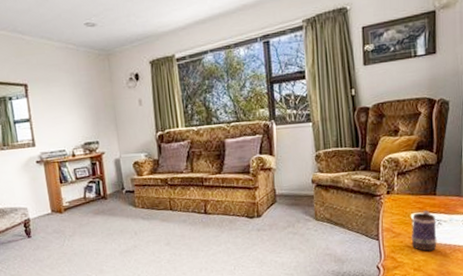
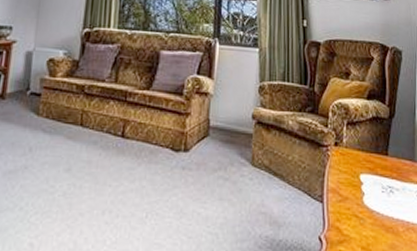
mug: present [411,210,437,251] -> none [359,173,388,226]

